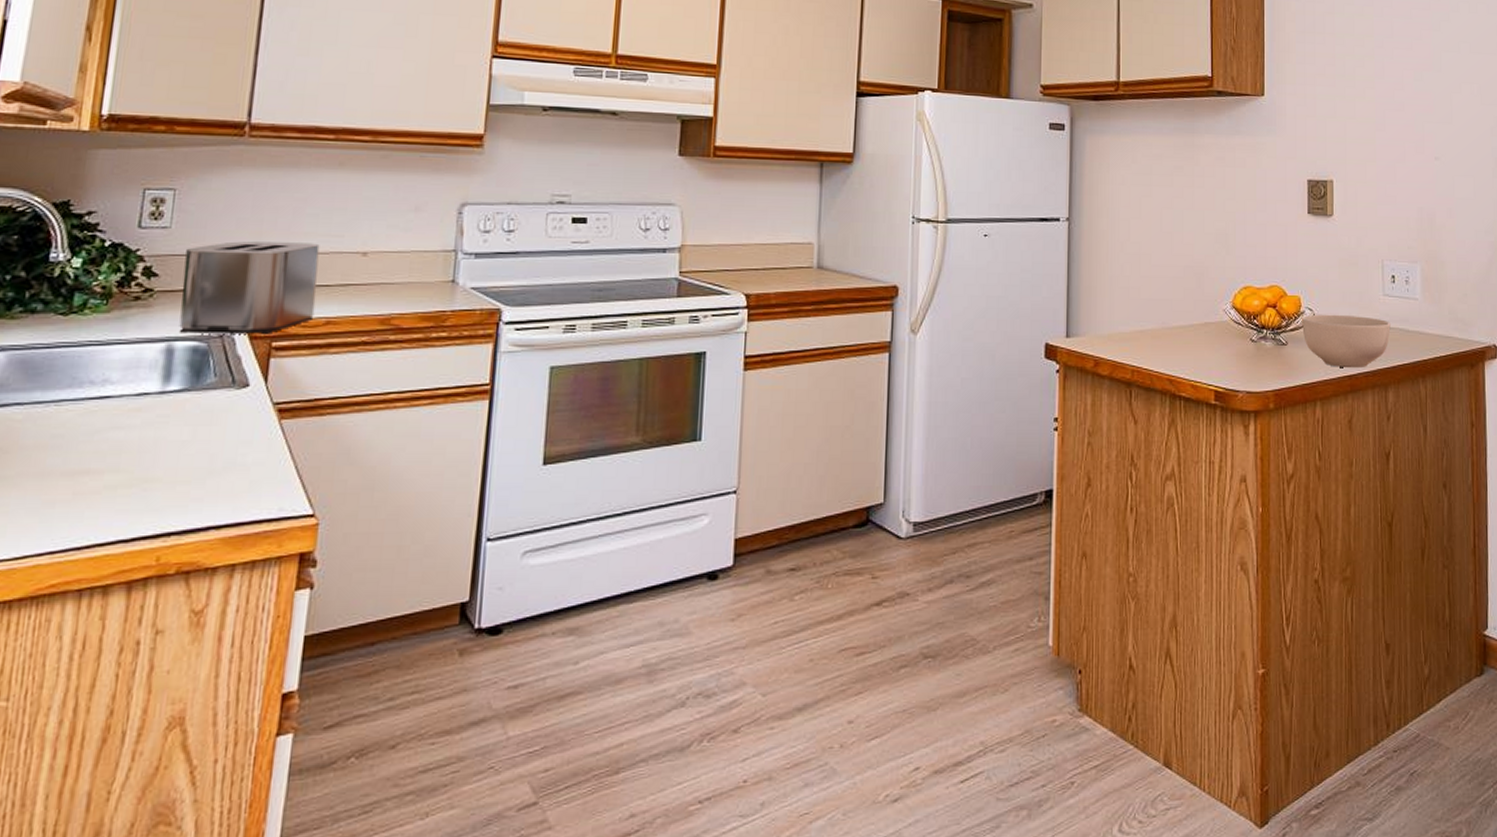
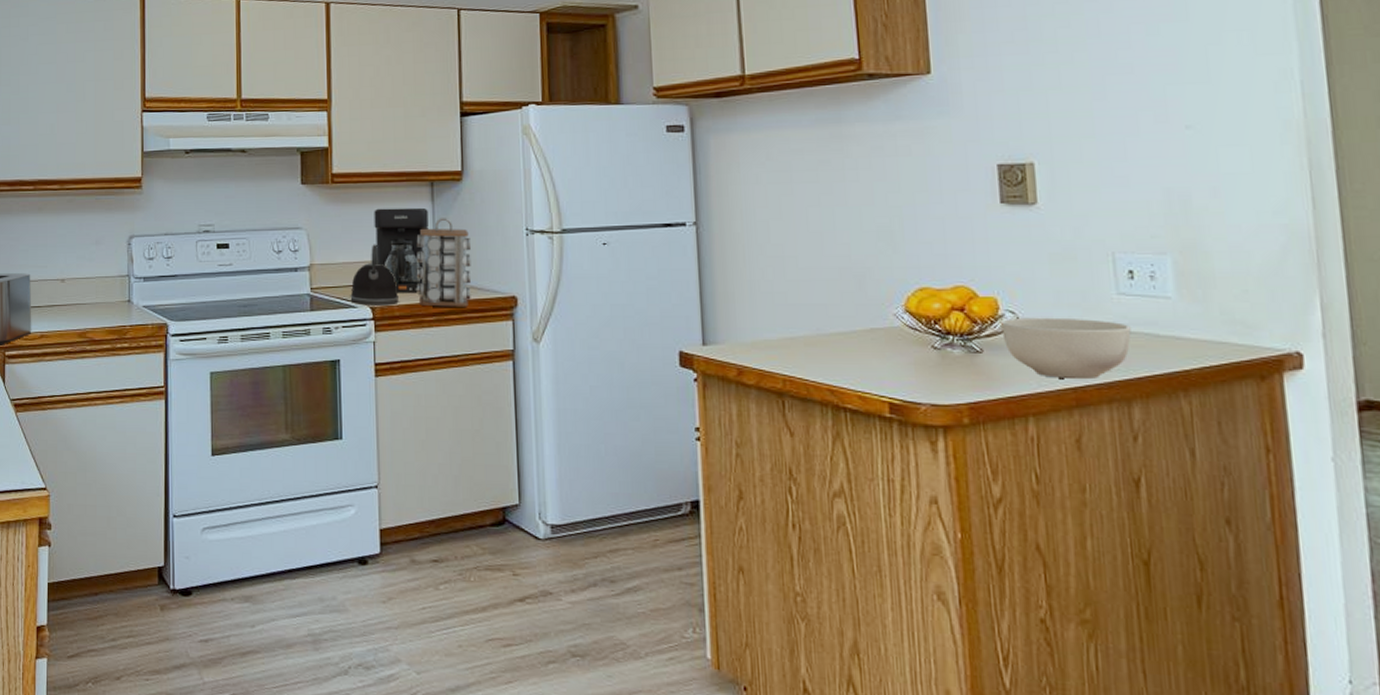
kettle: none [723,225,777,294] -> present [350,244,399,307]
coffee maker: none [756,187,815,280] -> present [374,207,429,293]
spice rack: none [796,201,856,297] -> present [416,218,471,308]

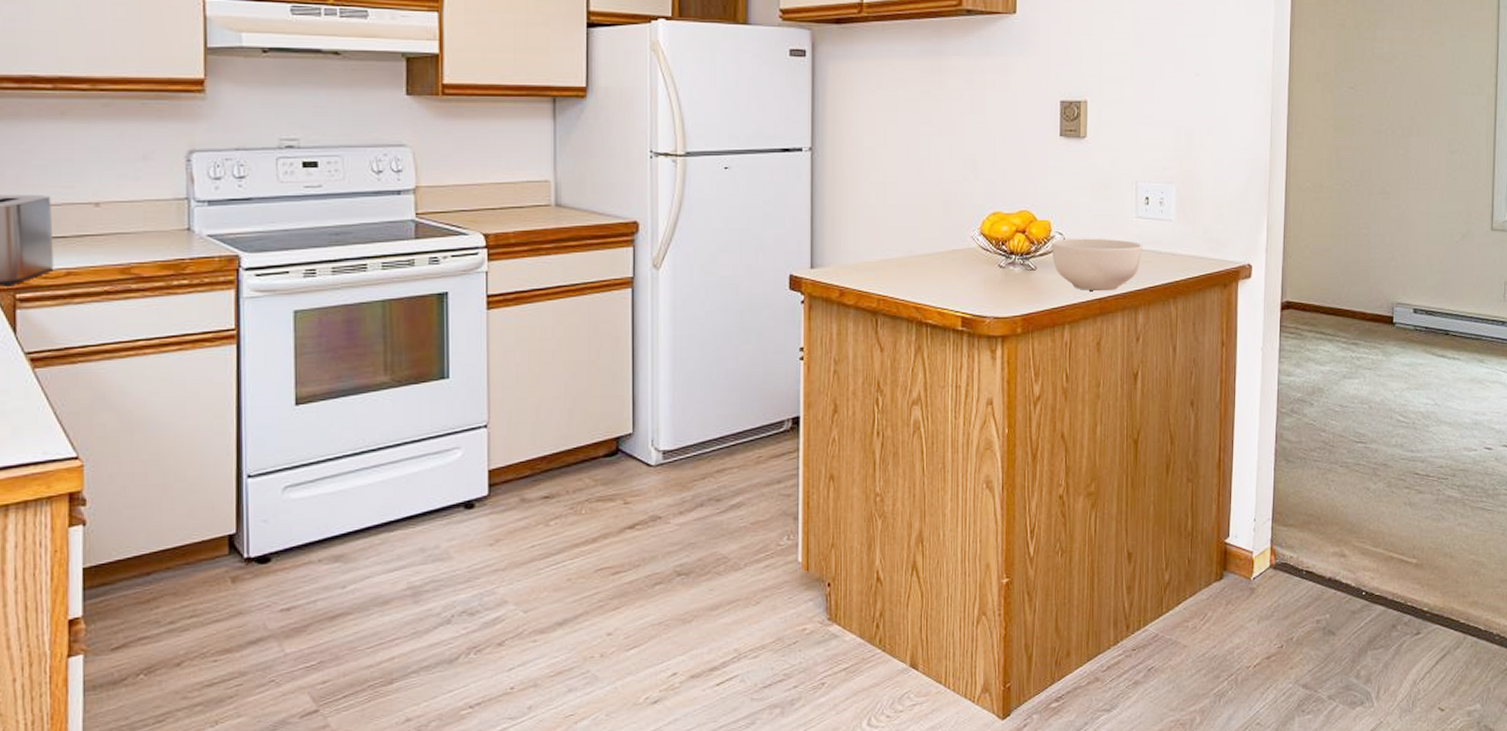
kettle: present [350,244,399,307] -> none [461,164,515,234]
coffee maker: present [374,207,429,293] -> none [489,125,549,219]
spice rack: present [416,218,471,308] -> none [534,137,593,235]

